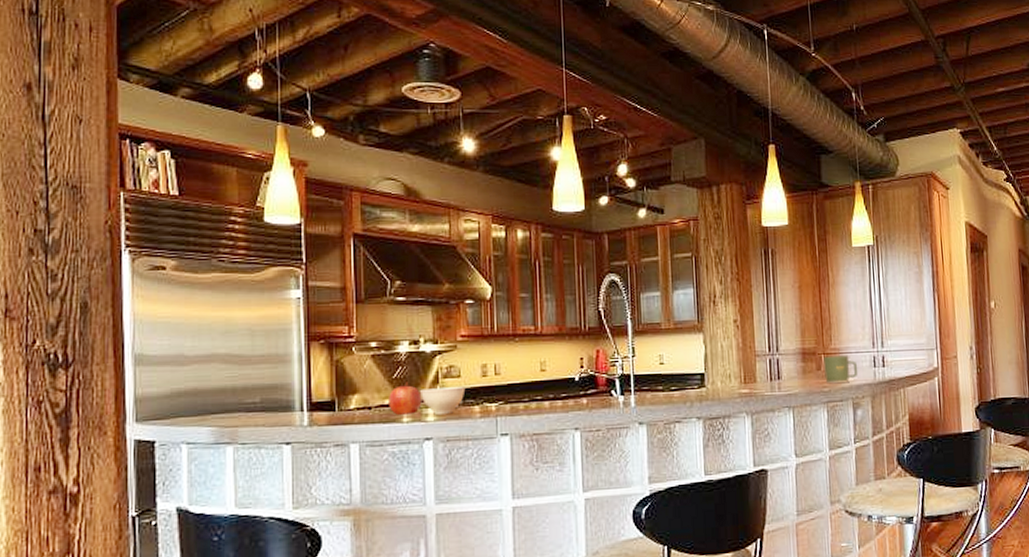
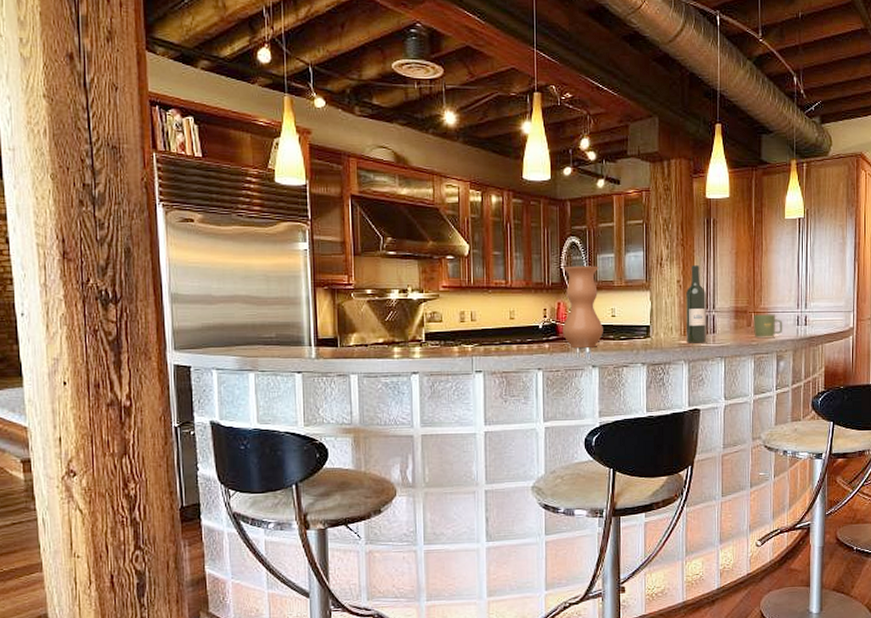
fruit: present [389,382,422,416] -> none [382,324,410,353]
bowl: present [419,387,466,416] -> none [407,330,446,354]
vase: none [602,306,650,404] -> present [562,266,603,349]
wine bottle: none [743,302,772,392] -> present [685,265,707,343]

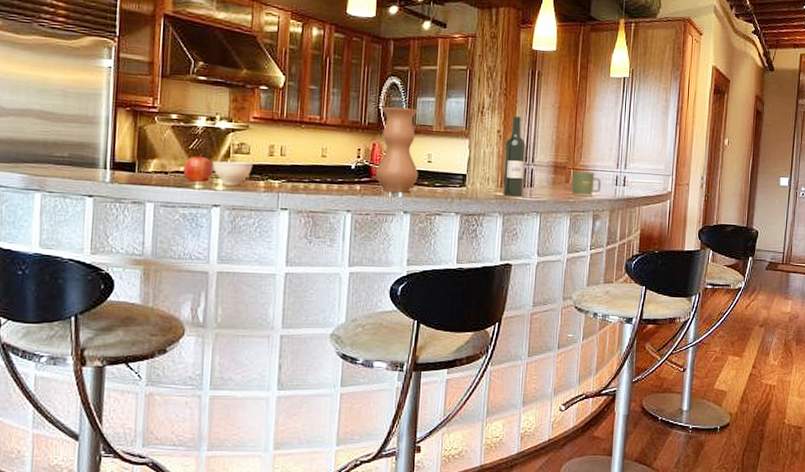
fruit: none [382,324,410,353] -> present [183,153,214,183]
bowl: none [407,330,446,354] -> present [211,161,254,187]

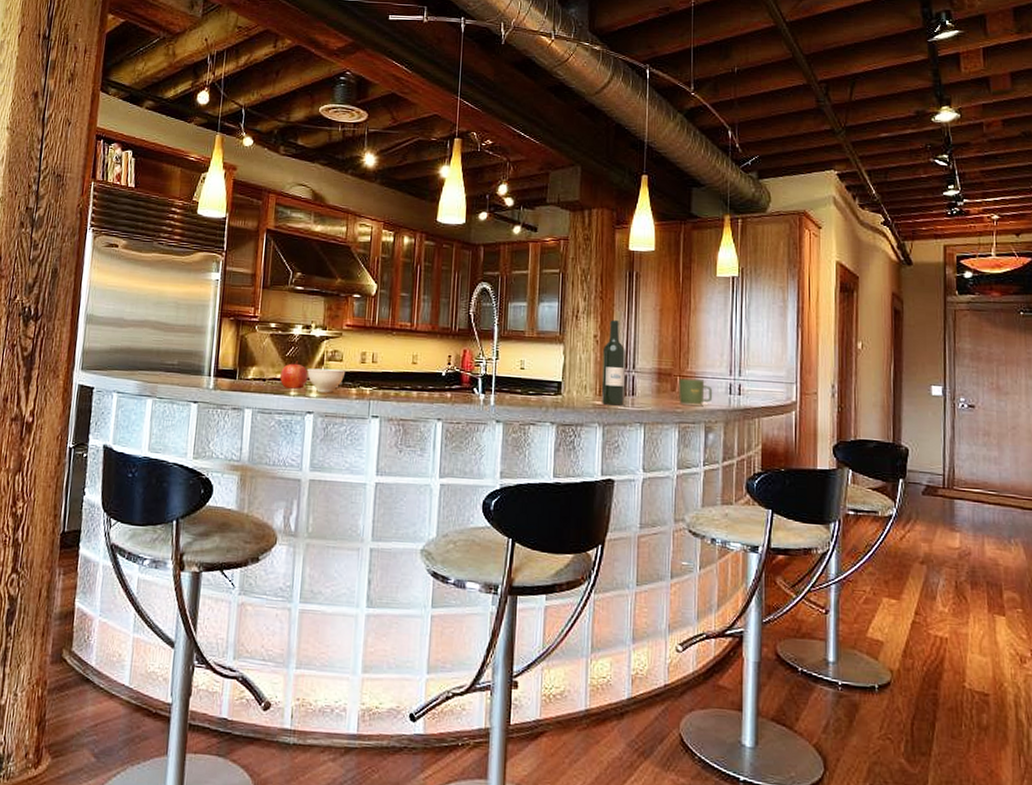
vase: present [375,107,419,194] -> none [466,312,511,402]

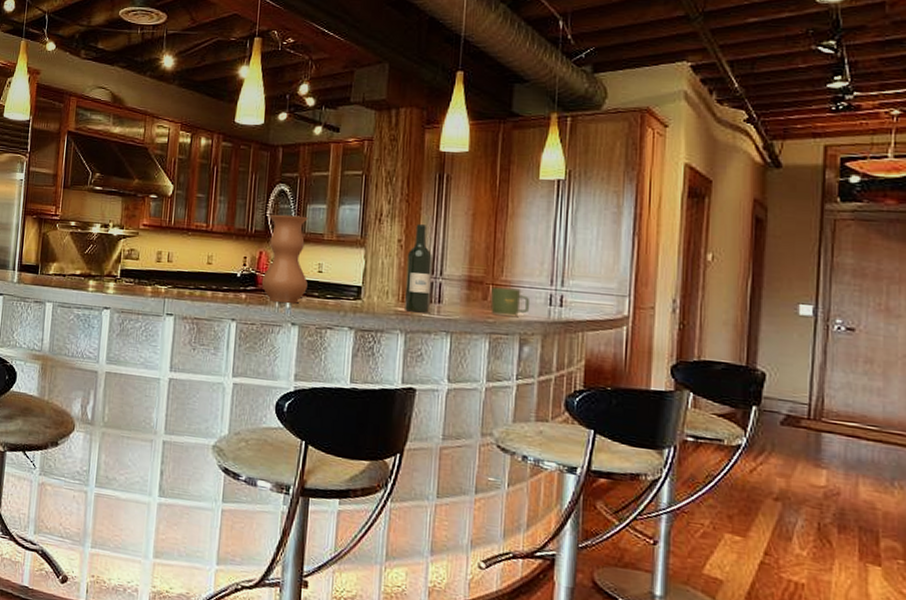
fruit: present [280,361,309,390] -> none [79,258,106,286]
bowl: present [306,368,346,394] -> none [104,265,142,291]
vase: none [466,312,511,402] -> present [261,214,309,304]

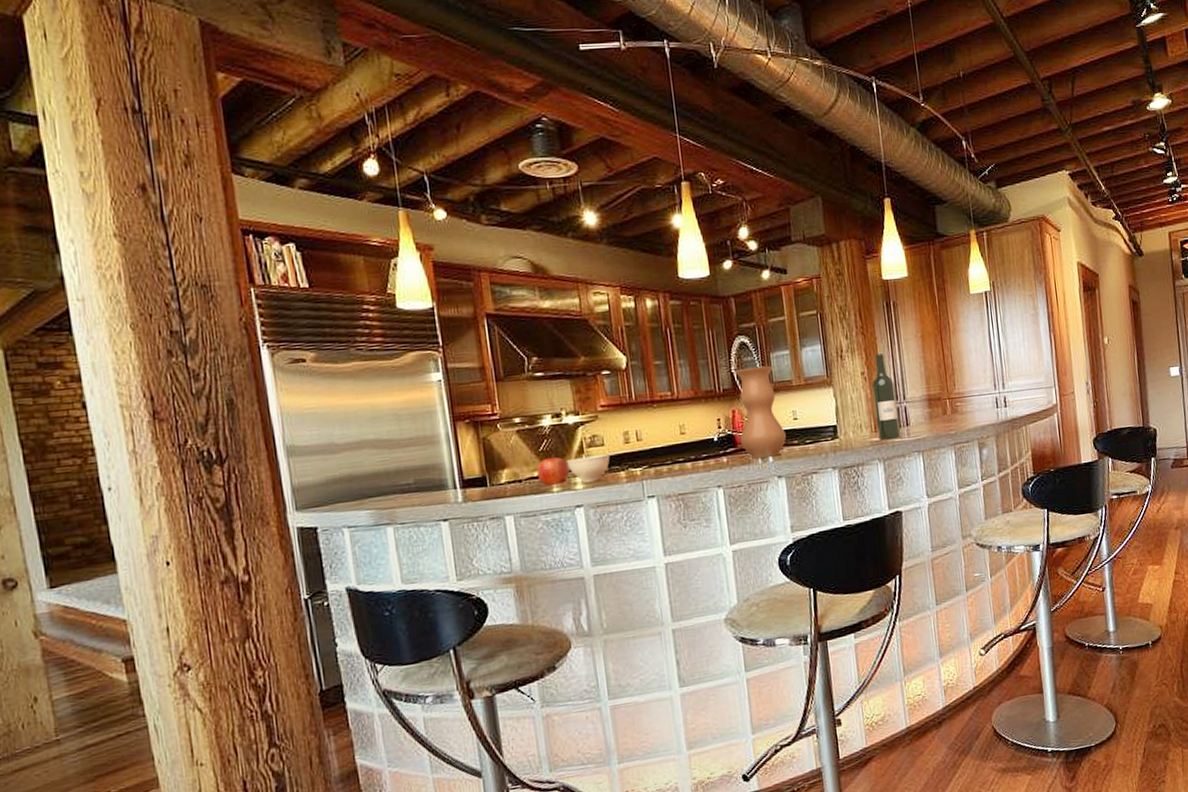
fruit: none [79,258,106,286] -> present [537,454,570,487]
bowl: none [104,265,142,291] -> present [565,454,610,484]
mug: present [491,287,530,318] -> none [948,398,982,427]

